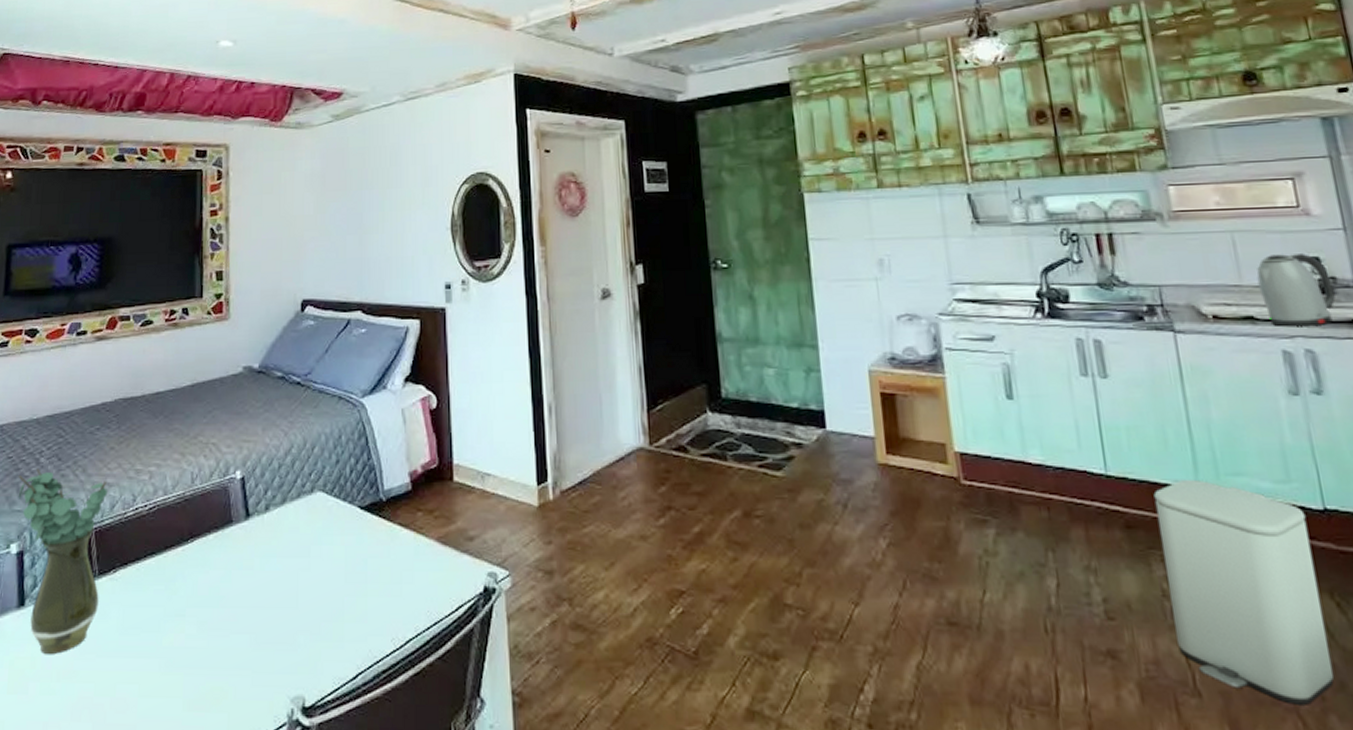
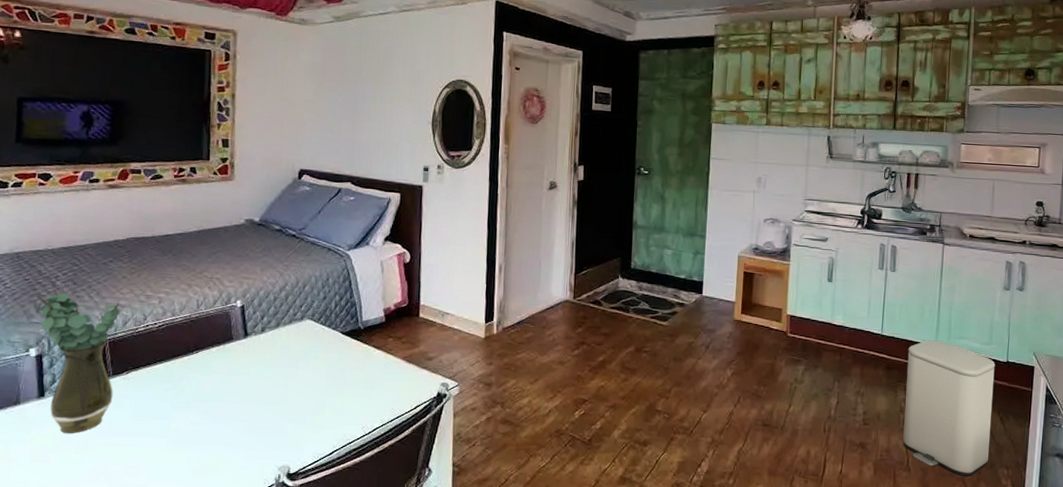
kettle: present [1256,254,1336,328] -> none [1001,198,1047,247]

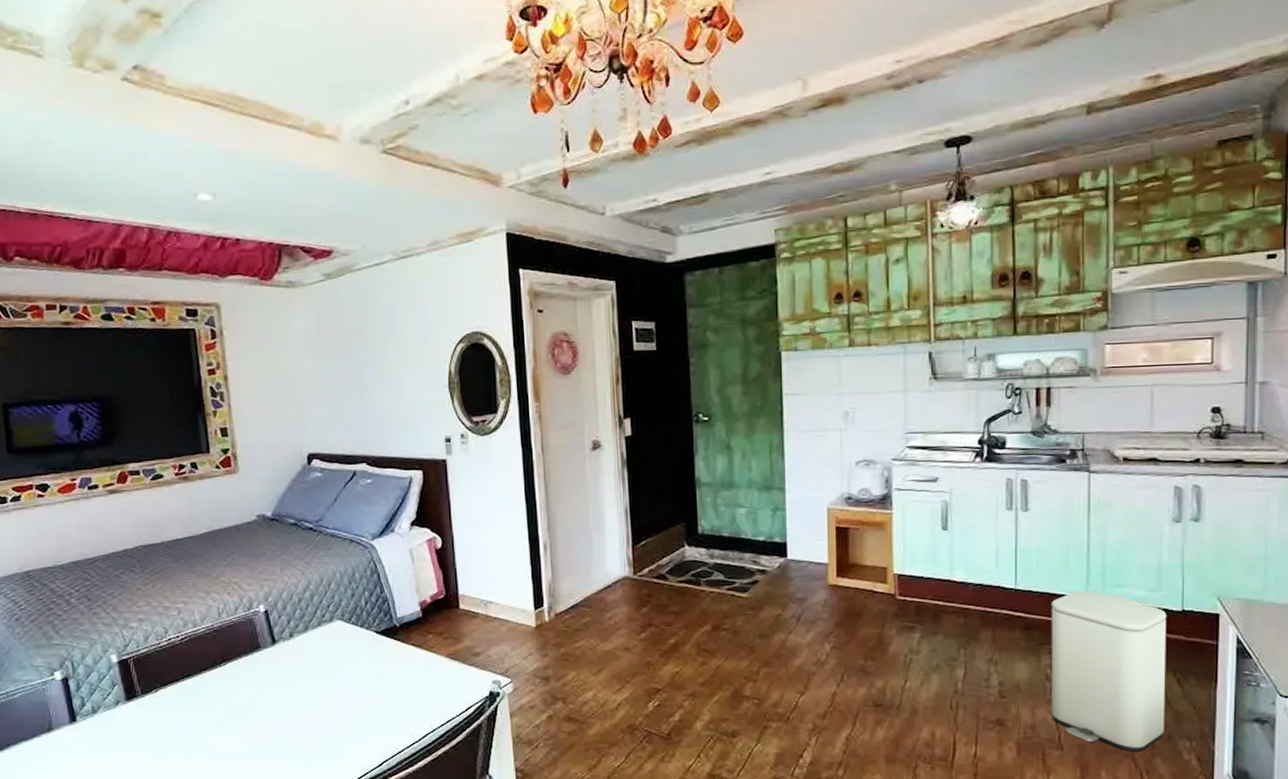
vase: present [35,289,121,433] -> none [51,608,145,758]

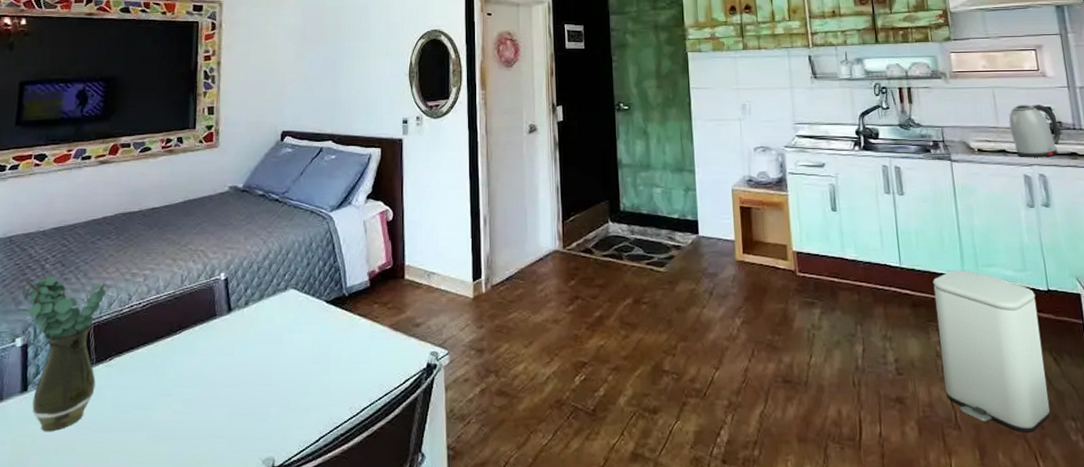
vase: none [51,608,145,758] -> present [24,273,107,431]
kettle: none [1165,404,1227,467] -> present [1008,104,1061,158]

